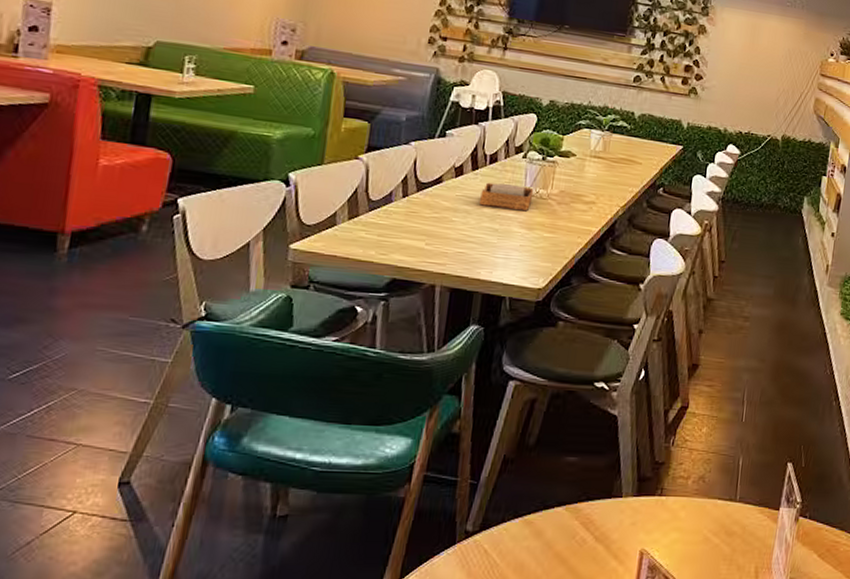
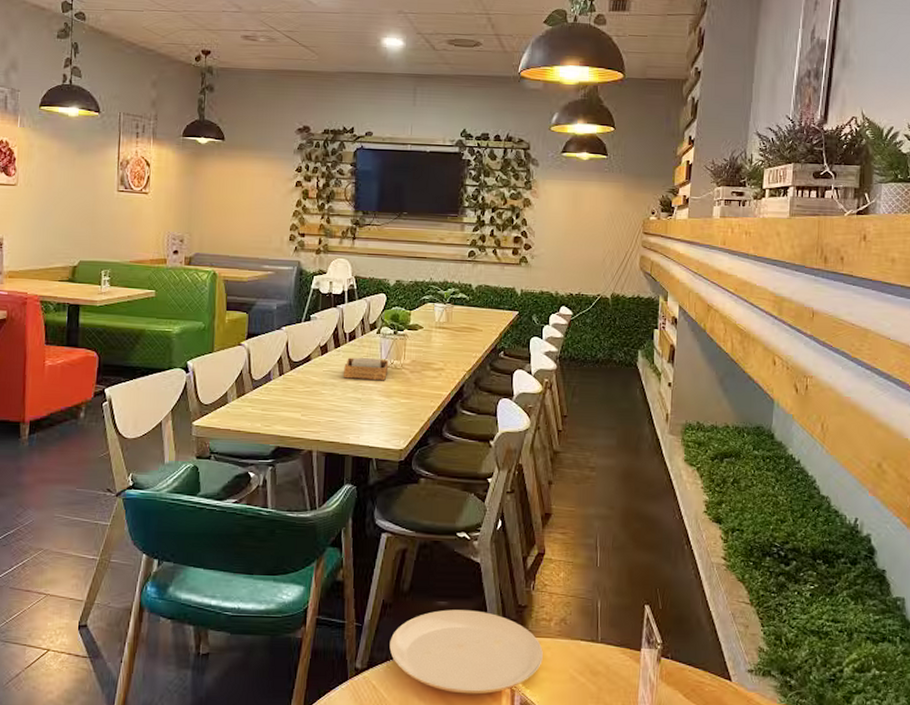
plate: none [507,466,678,558] -> present [389,609,543,695]

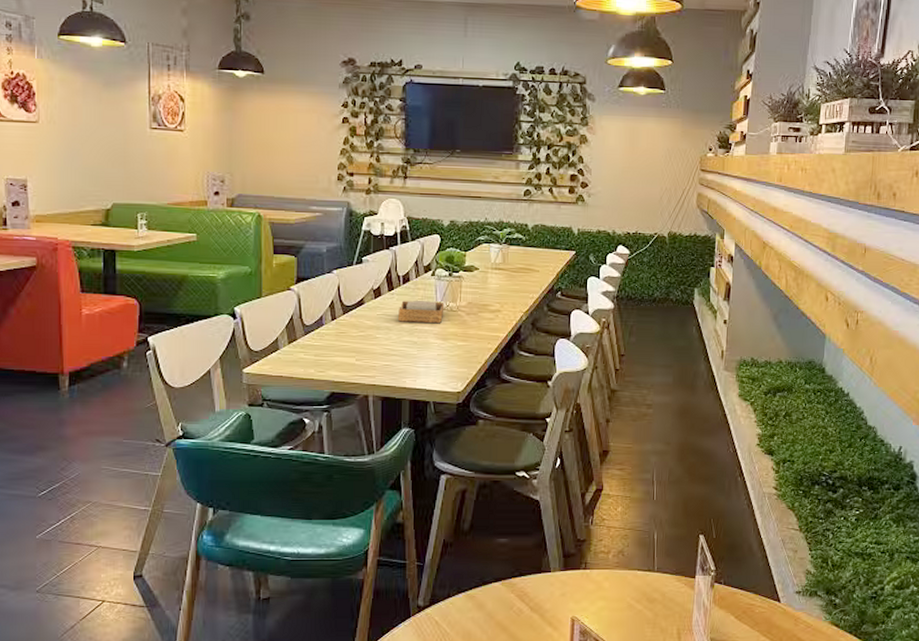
plate: present [389,609,543,695] -> none [451,546,601,626]

